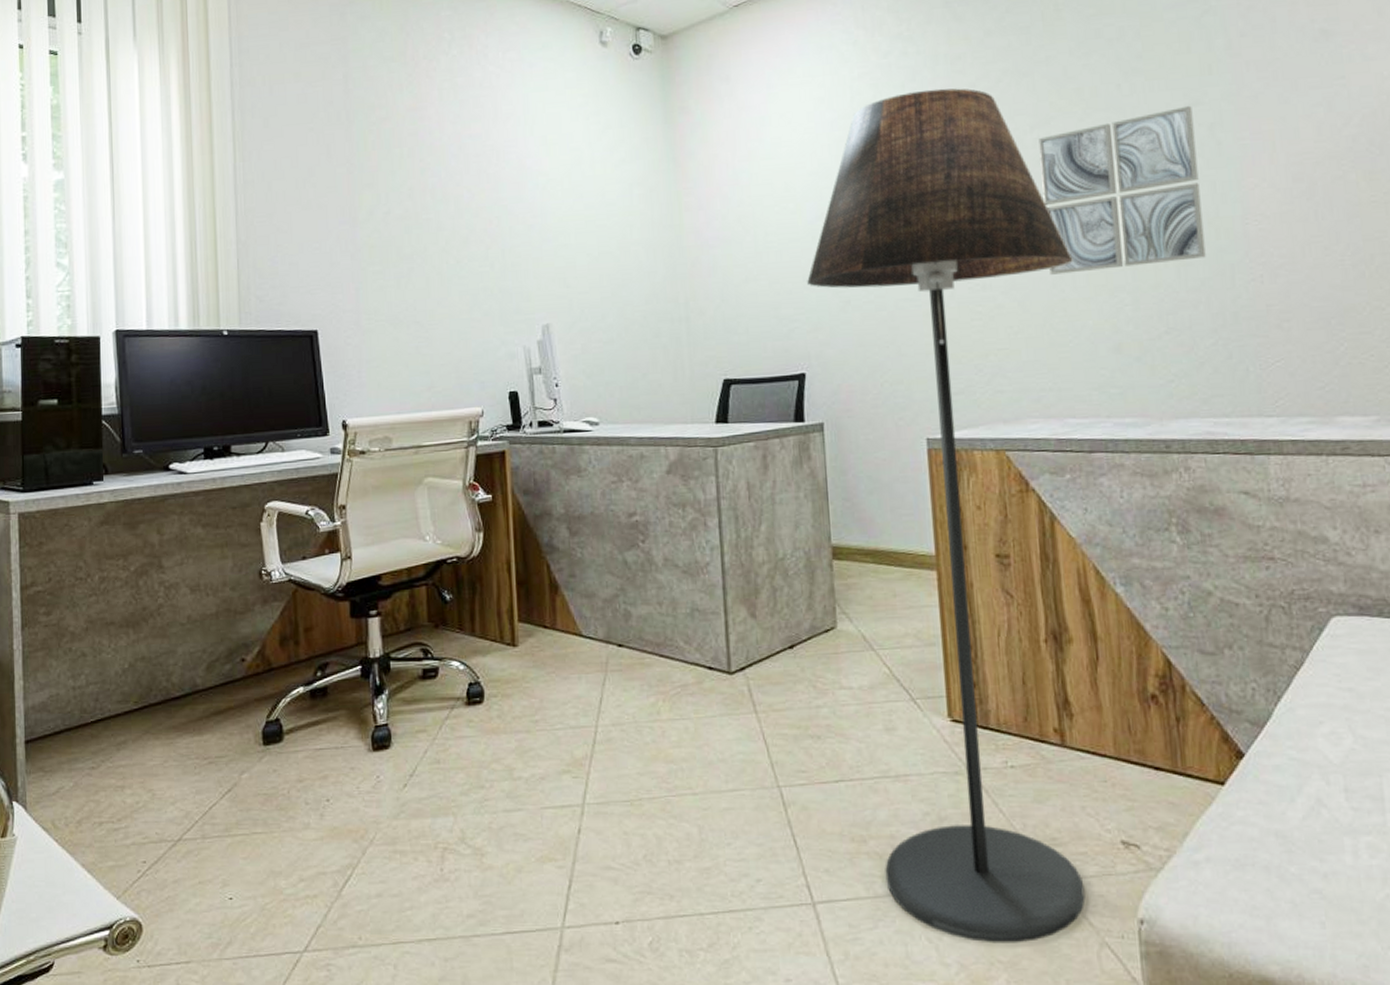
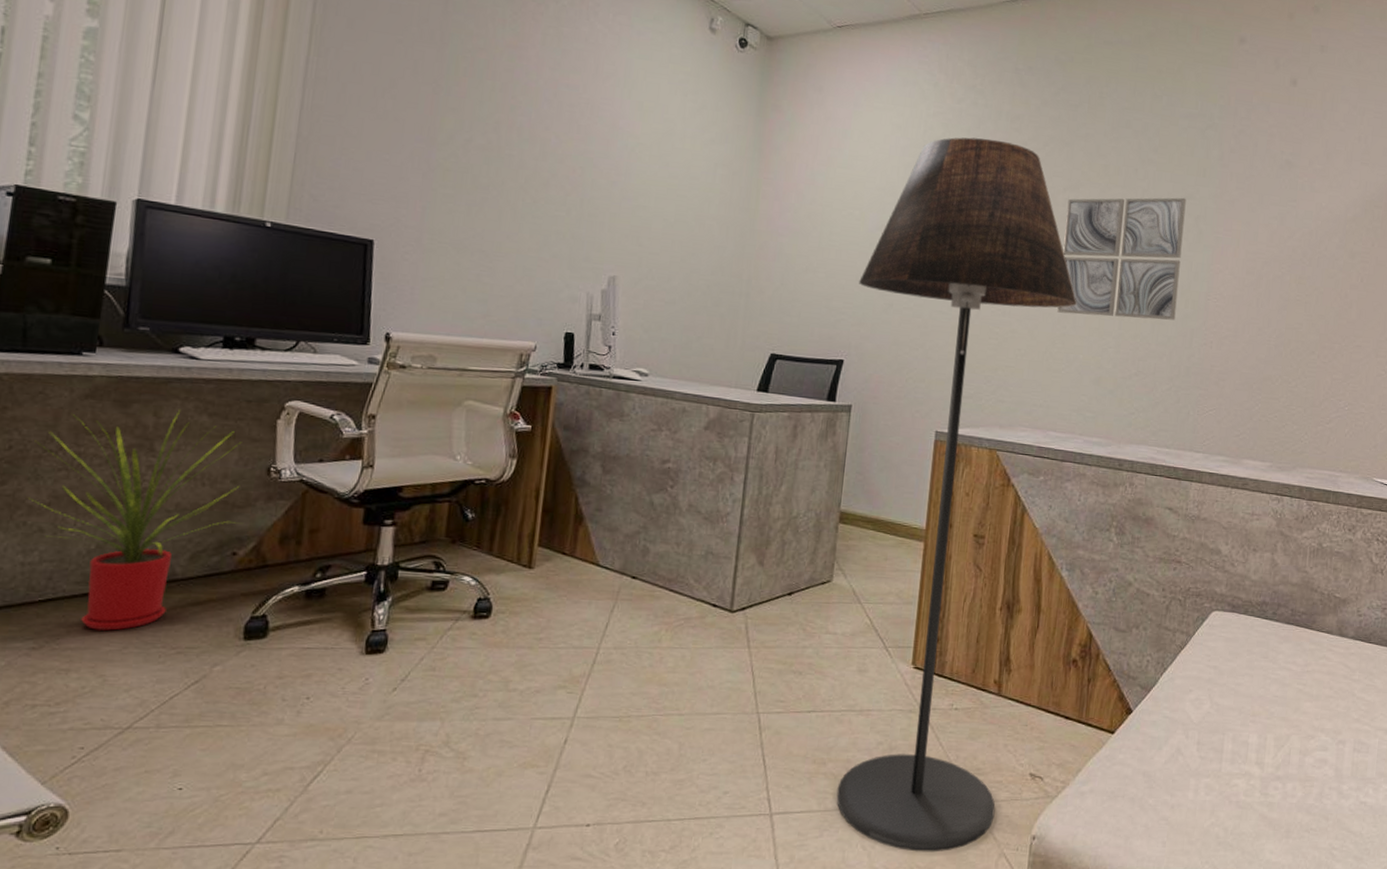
house plant: none [67,525,242,746] -> present [29,410,242,631]

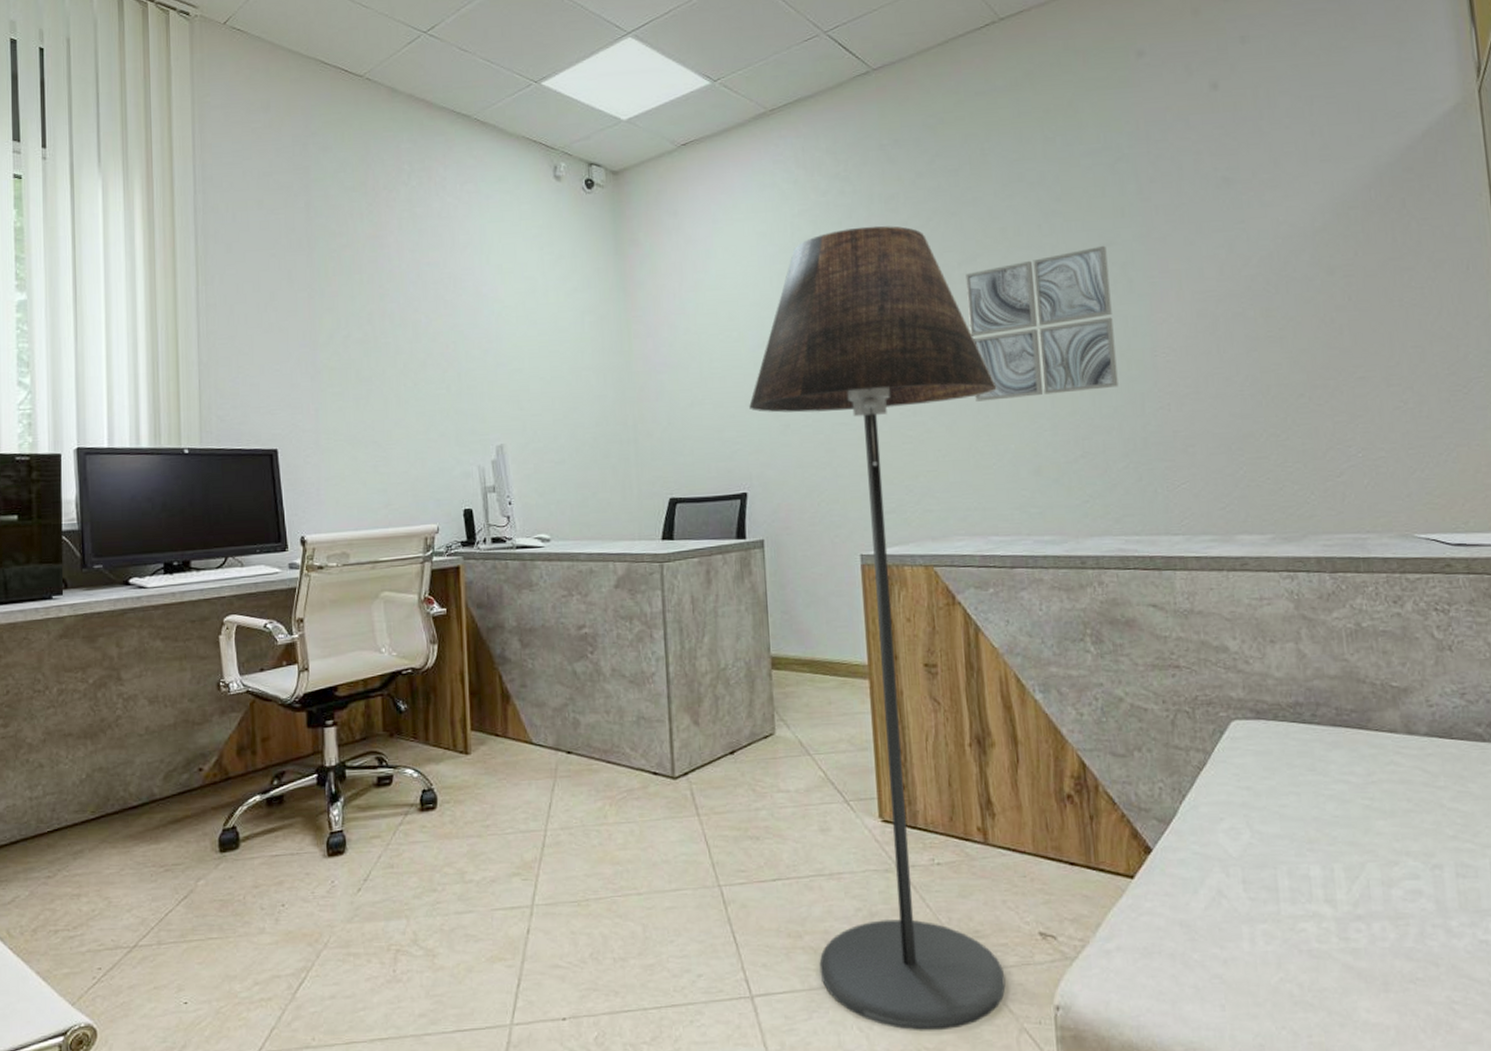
house plant: present [29,410,242,631] -> none [26,638,200,855]

